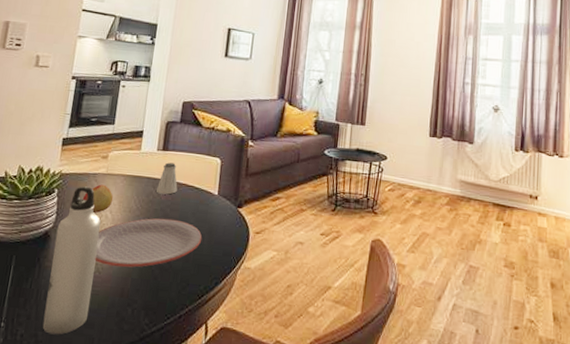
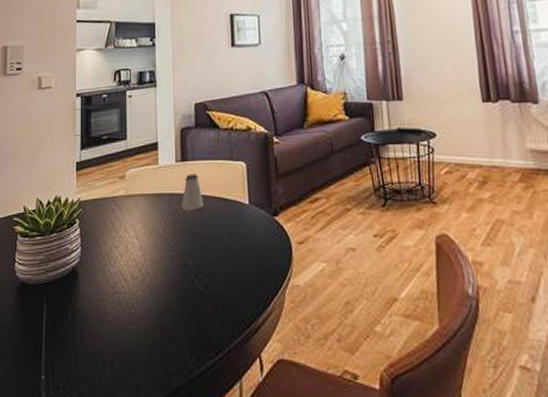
water bottle: present [42,186,101,335] -> none [83,212,130,385]
apple: present [82,184,114,213] -> none [105,208,138,240]
plate: present [94,218,202,268] -> none [128,238,240,299]

